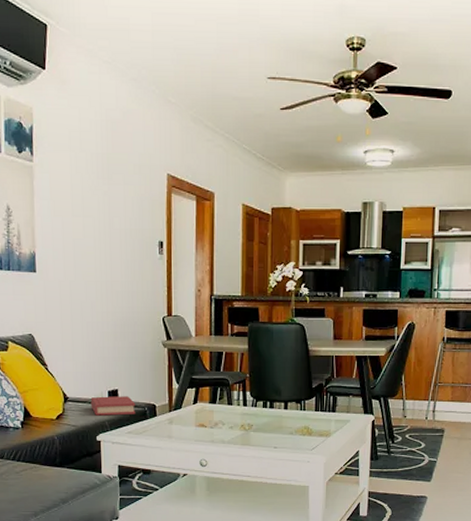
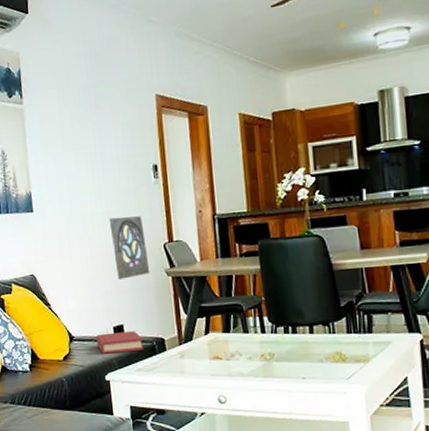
wall ornament: none [112,287,148,347] -> present [109,216,150,280]

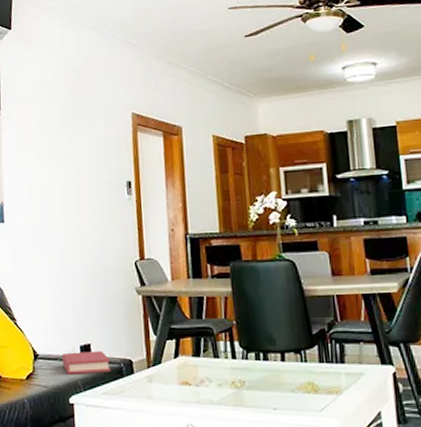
wall ornament: present [109,216,150,280] -> none [80,231,120,296]

